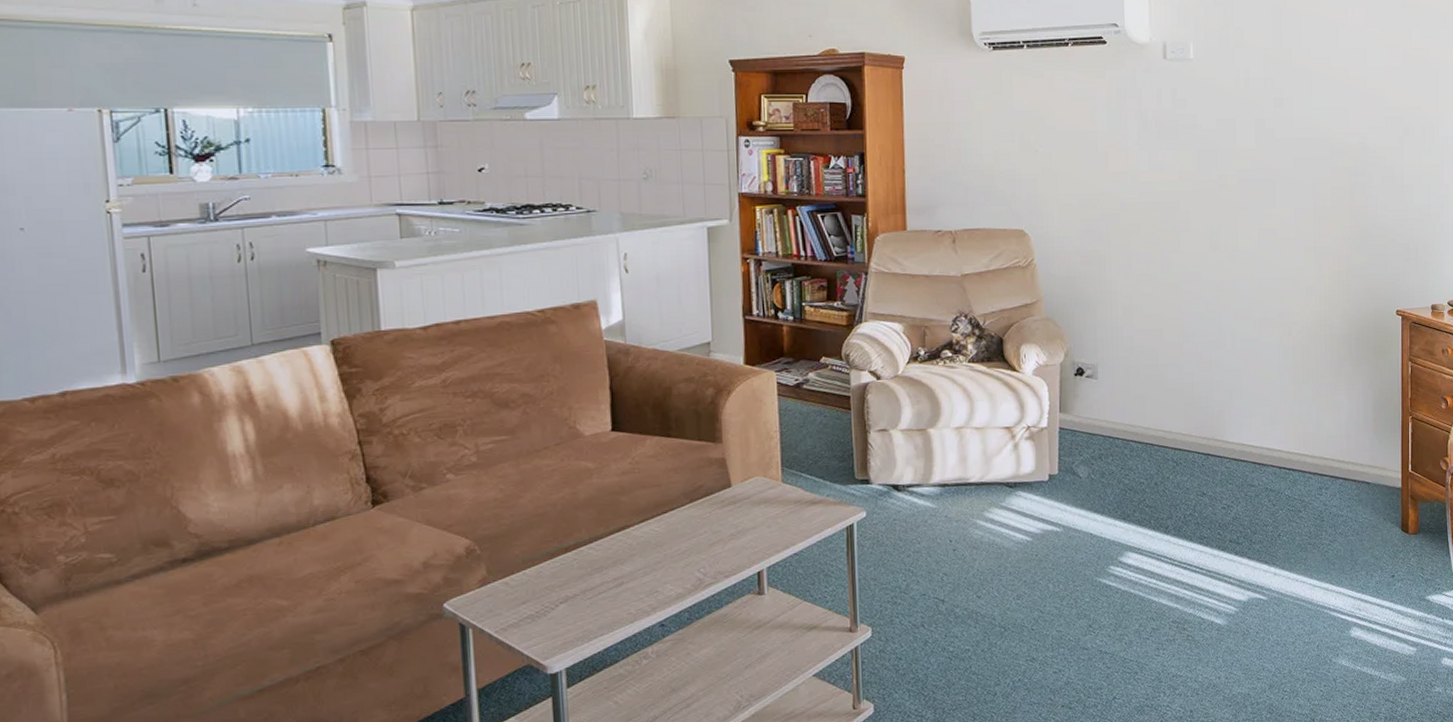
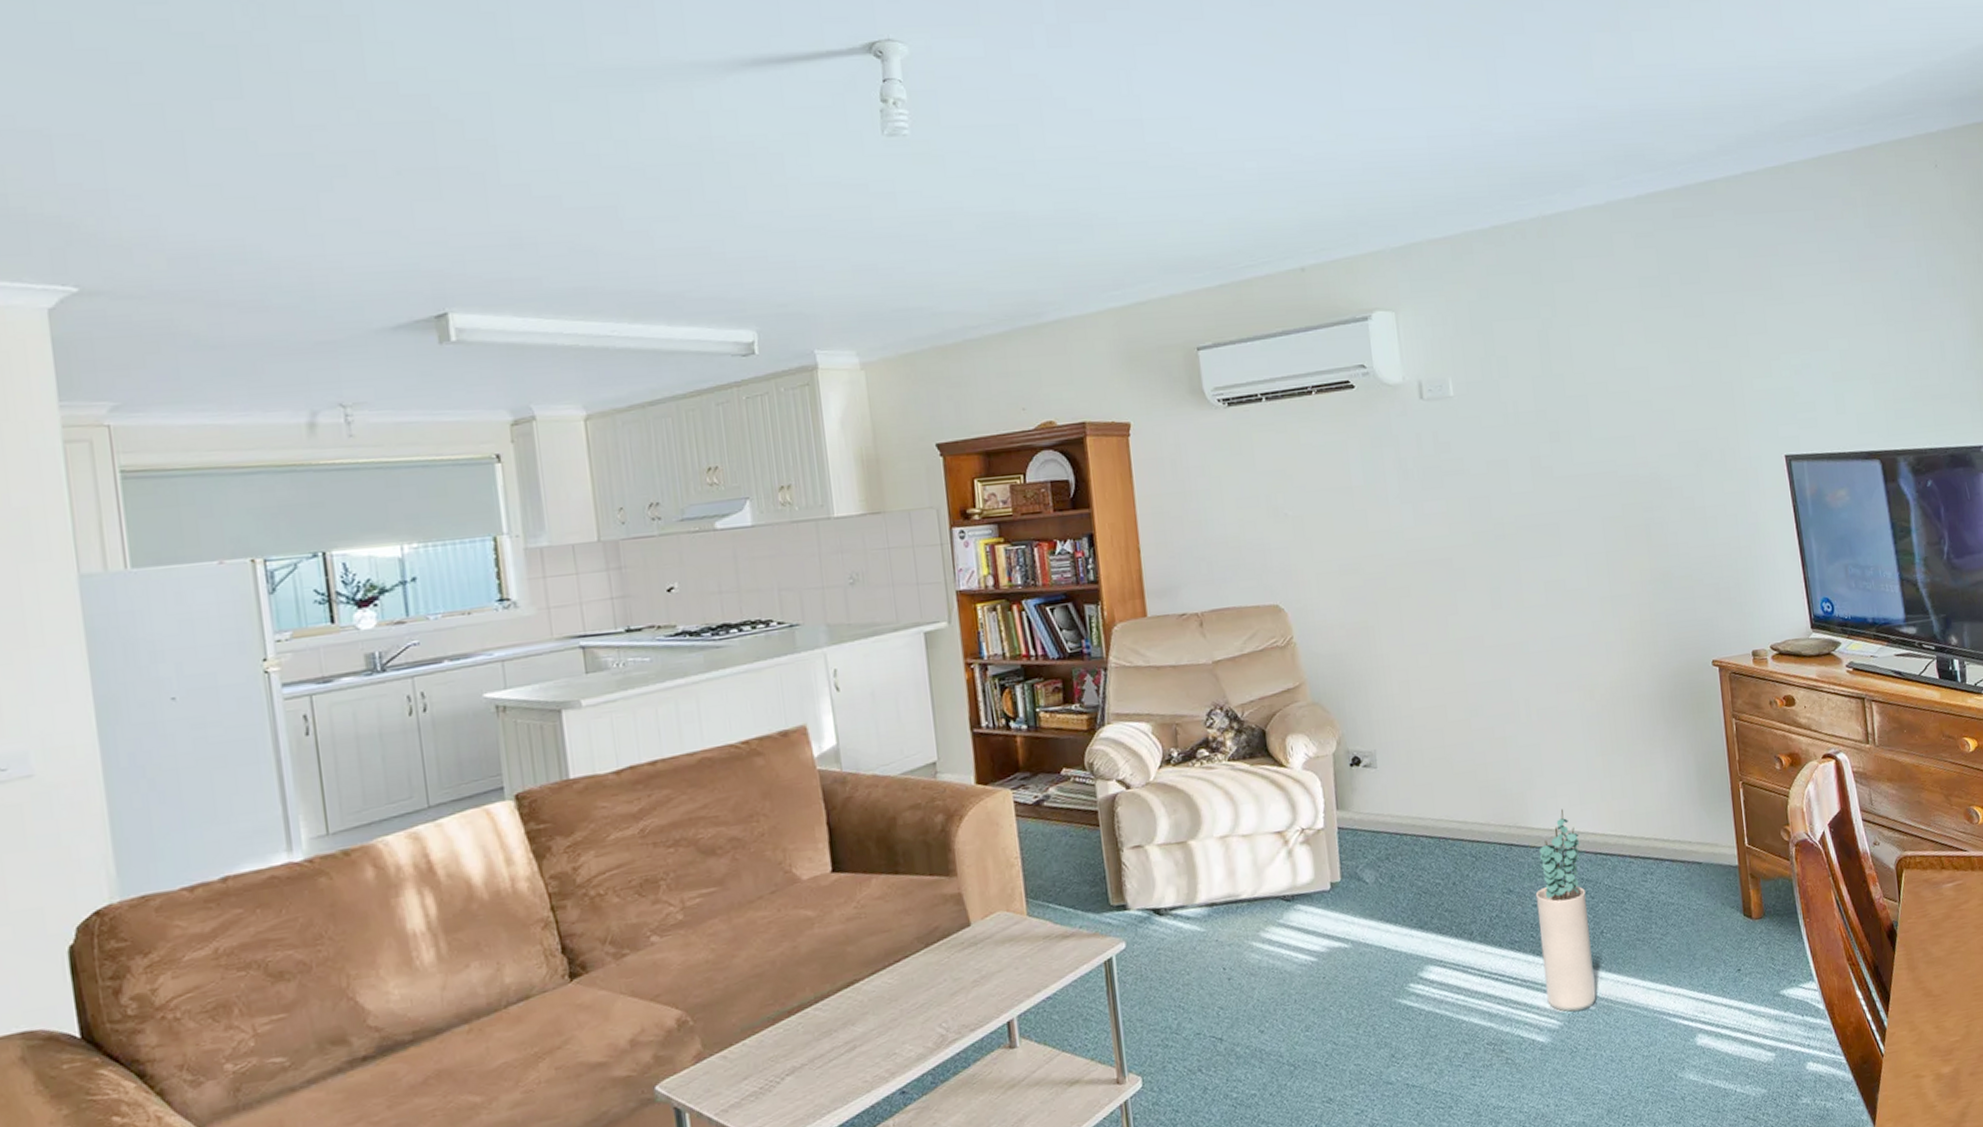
vase: none [1225,427,1269,601] -> present [1535,808,1597,1012]

